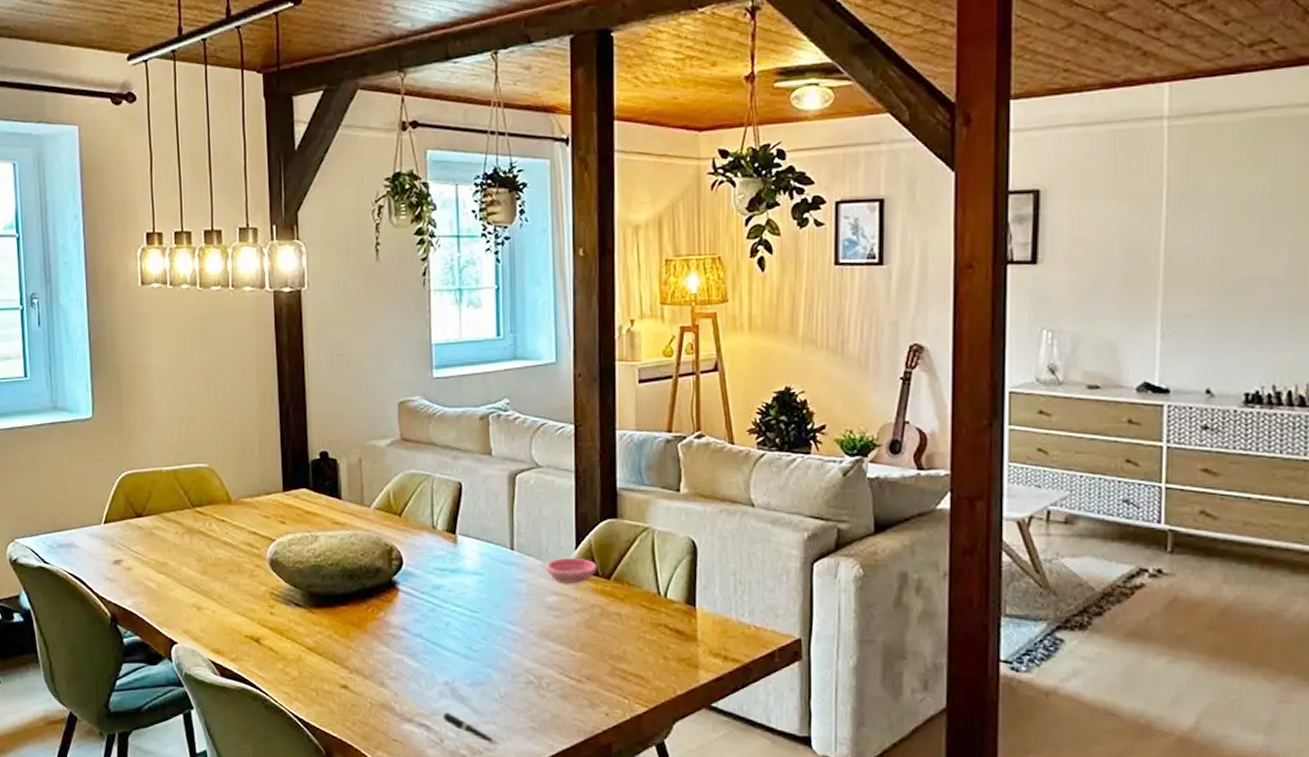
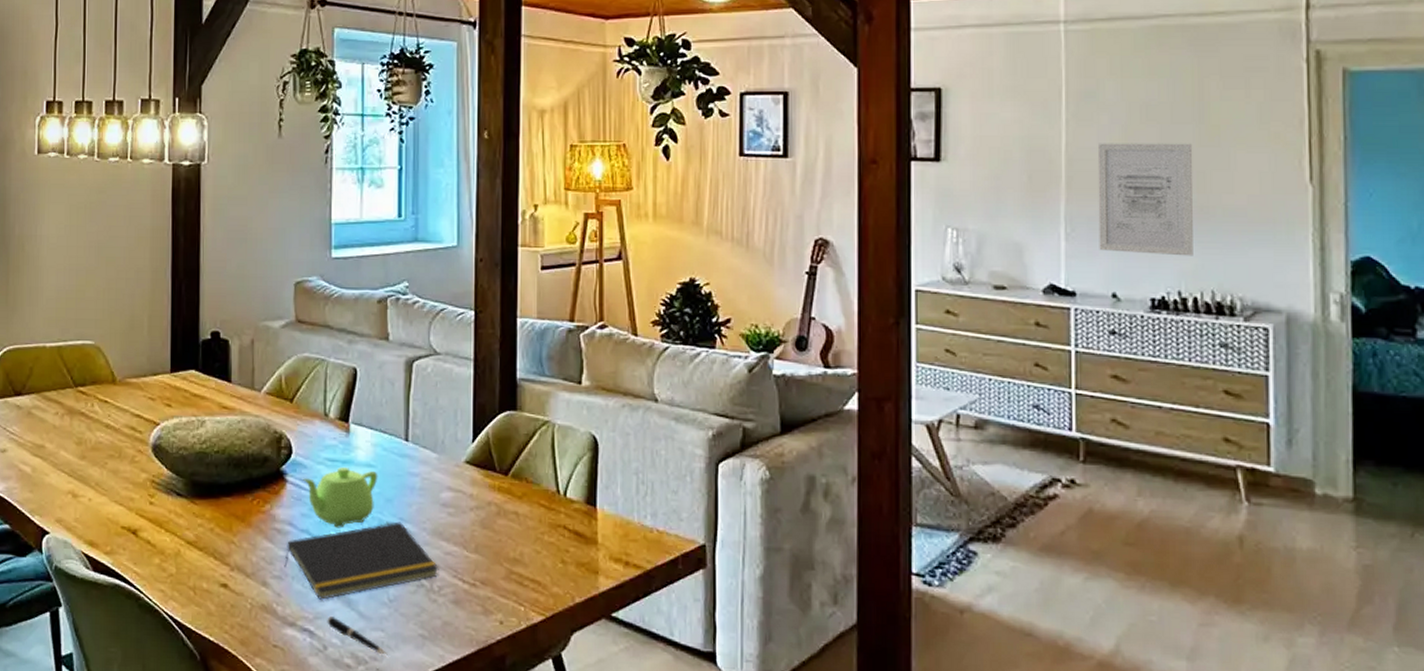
notepad: none [400,625,547,697] -> present [284,522,439,600]
teapot: none [413,576,486,632] -> present [302,467,378,528]
saucer: present [546,557,597,583] -> none [441,450,494,478]
wall art: none [1195,237,1295,351] -> present [1097,143,1193,256]

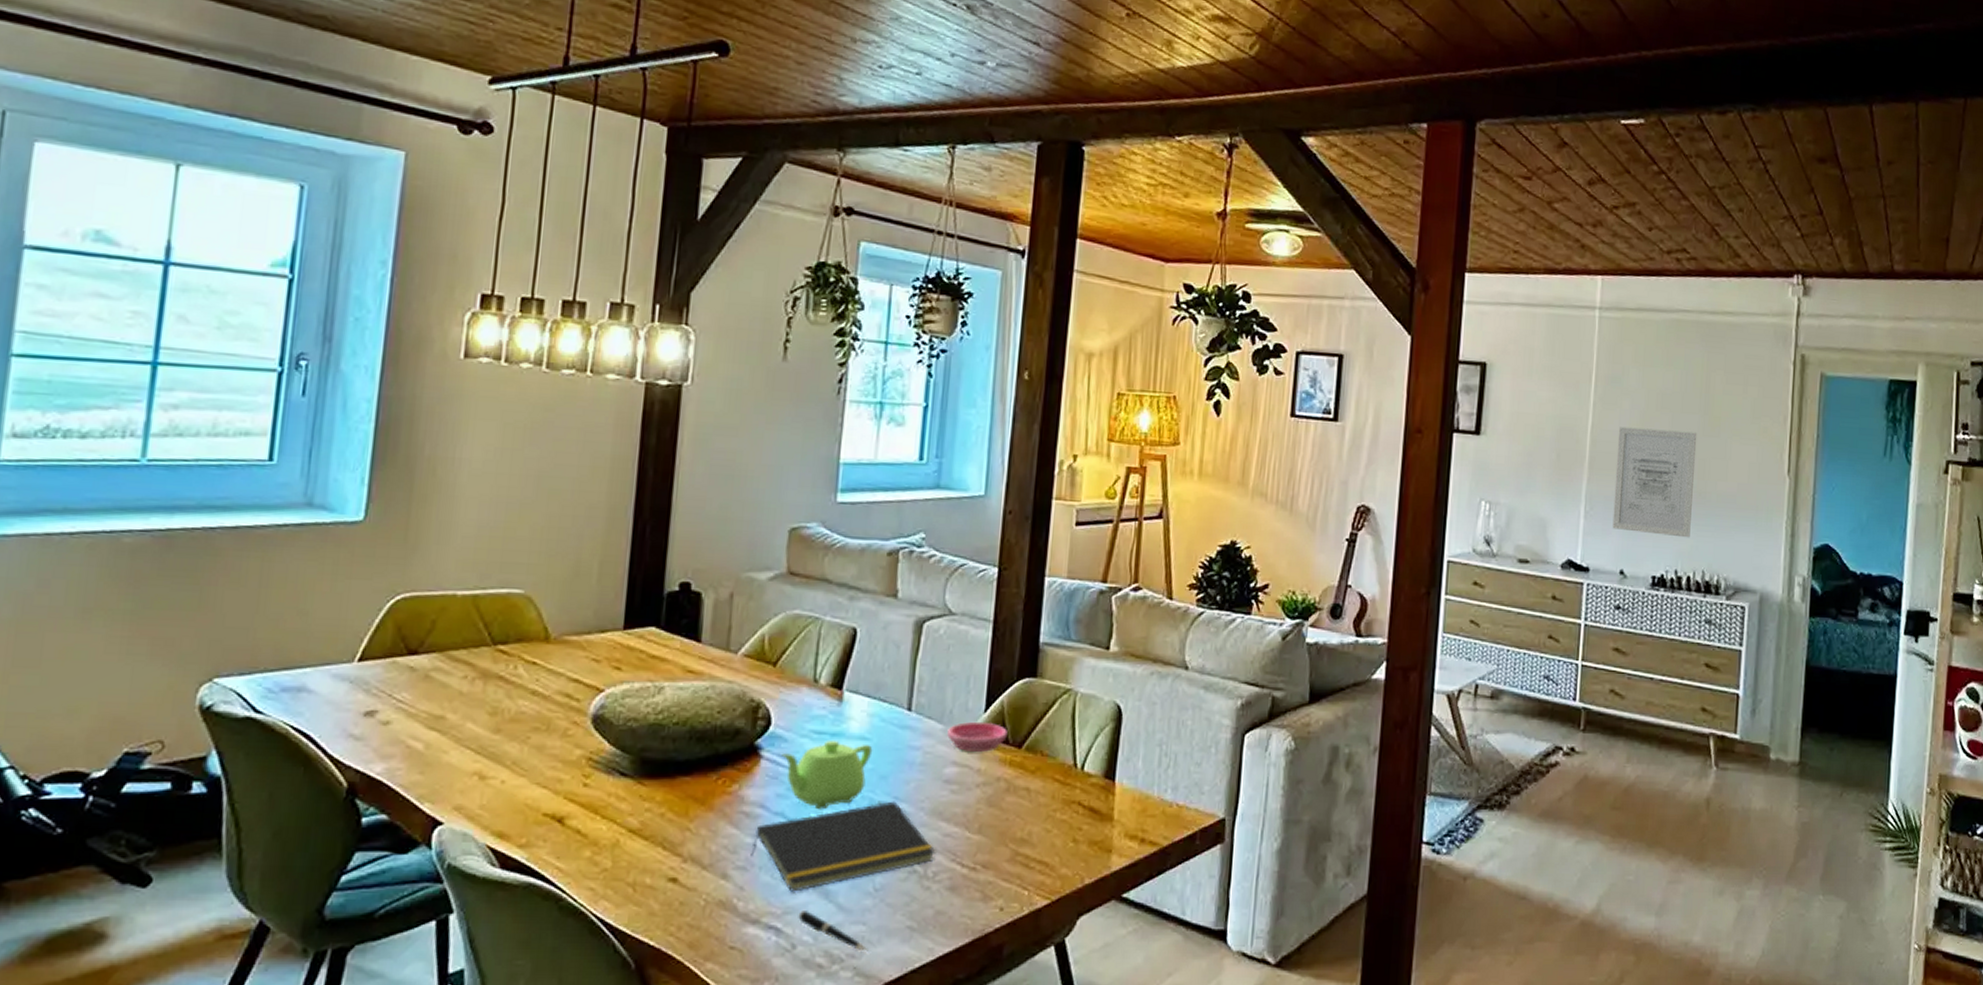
saucer: none [441,450,494,478] -> present [947,721,1007,752]

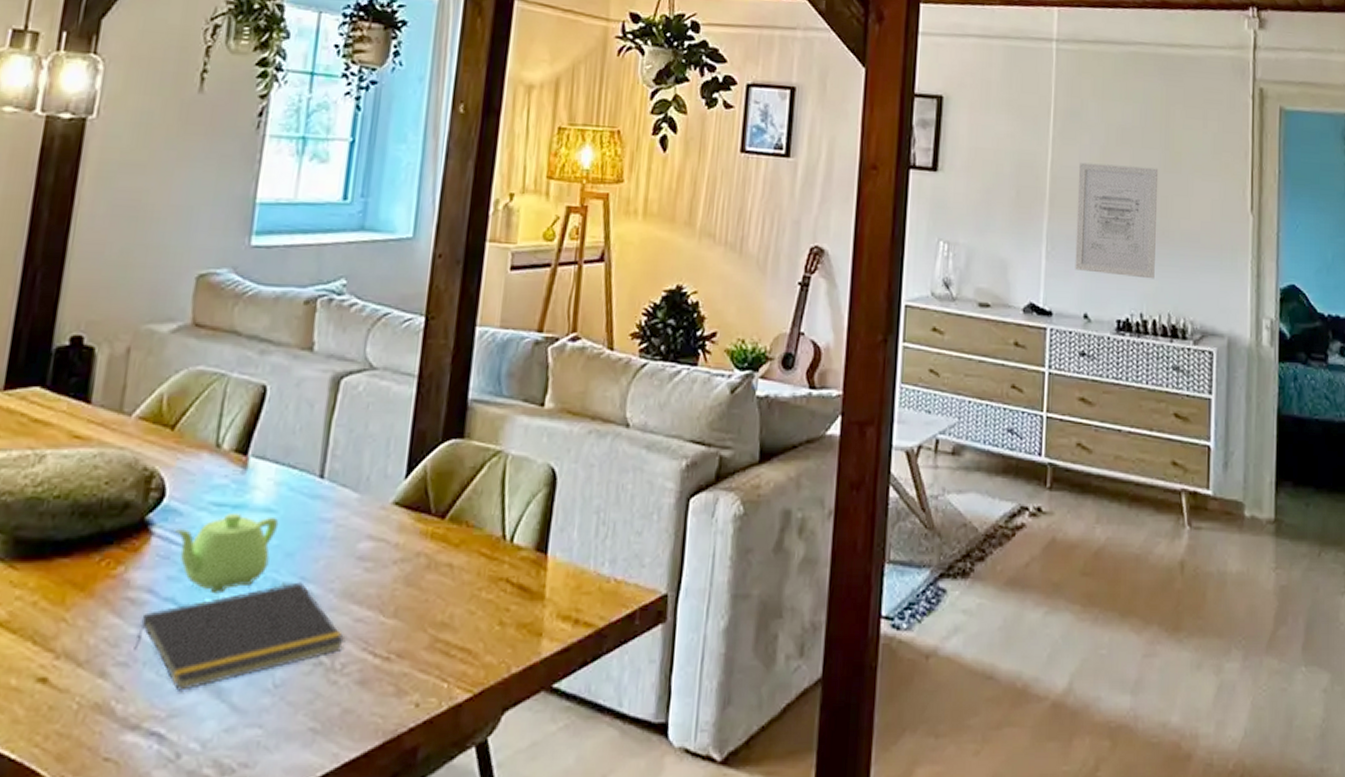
pen: present [798,909,868,952] -> none [185,711,264,760]
saucer: present [947,721,1007,752] -> none [363,489,430,523]

